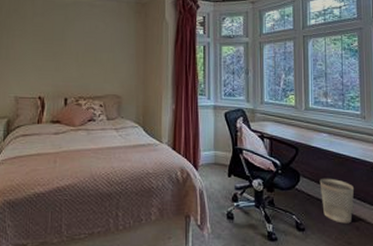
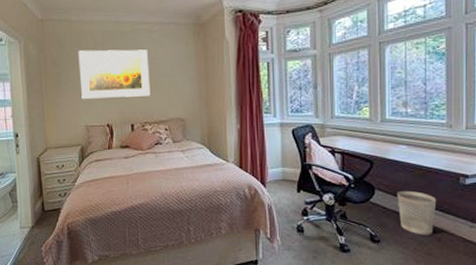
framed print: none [14,18,88,70] -> present [78,49,150,99]

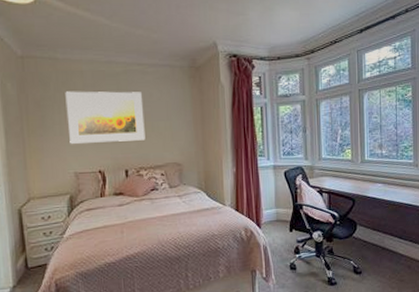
wastebasket: present [397,190,437,235] -> none [375,224,407,264]

